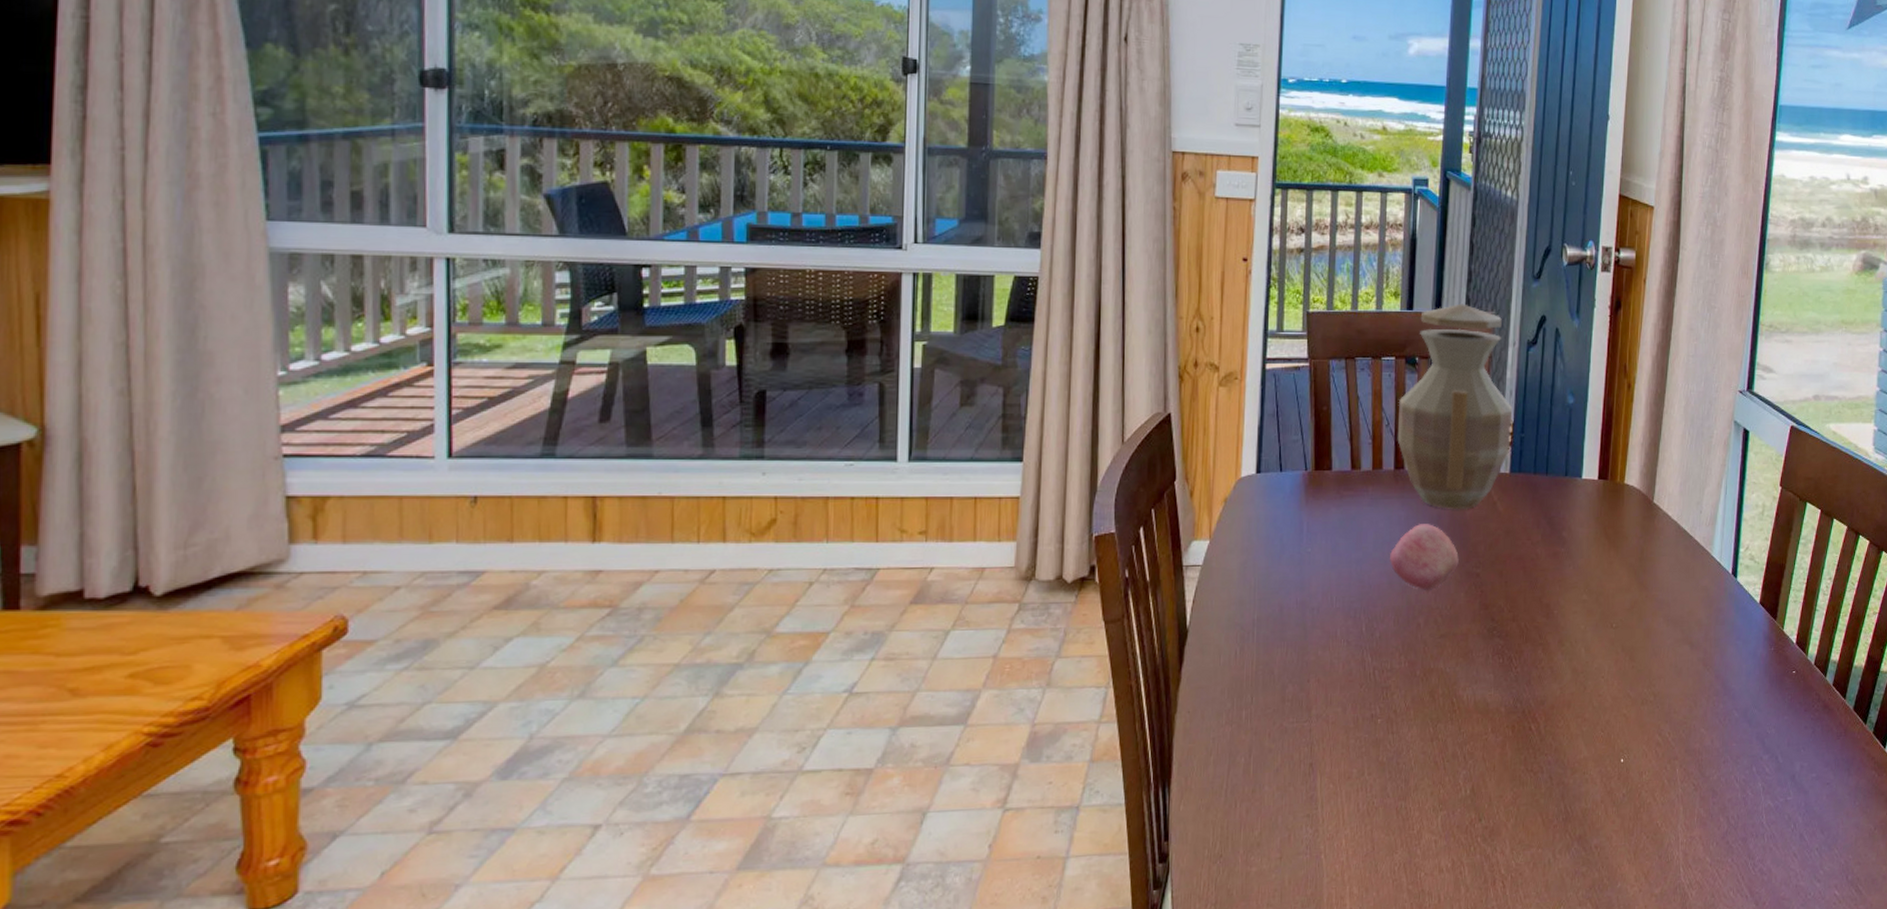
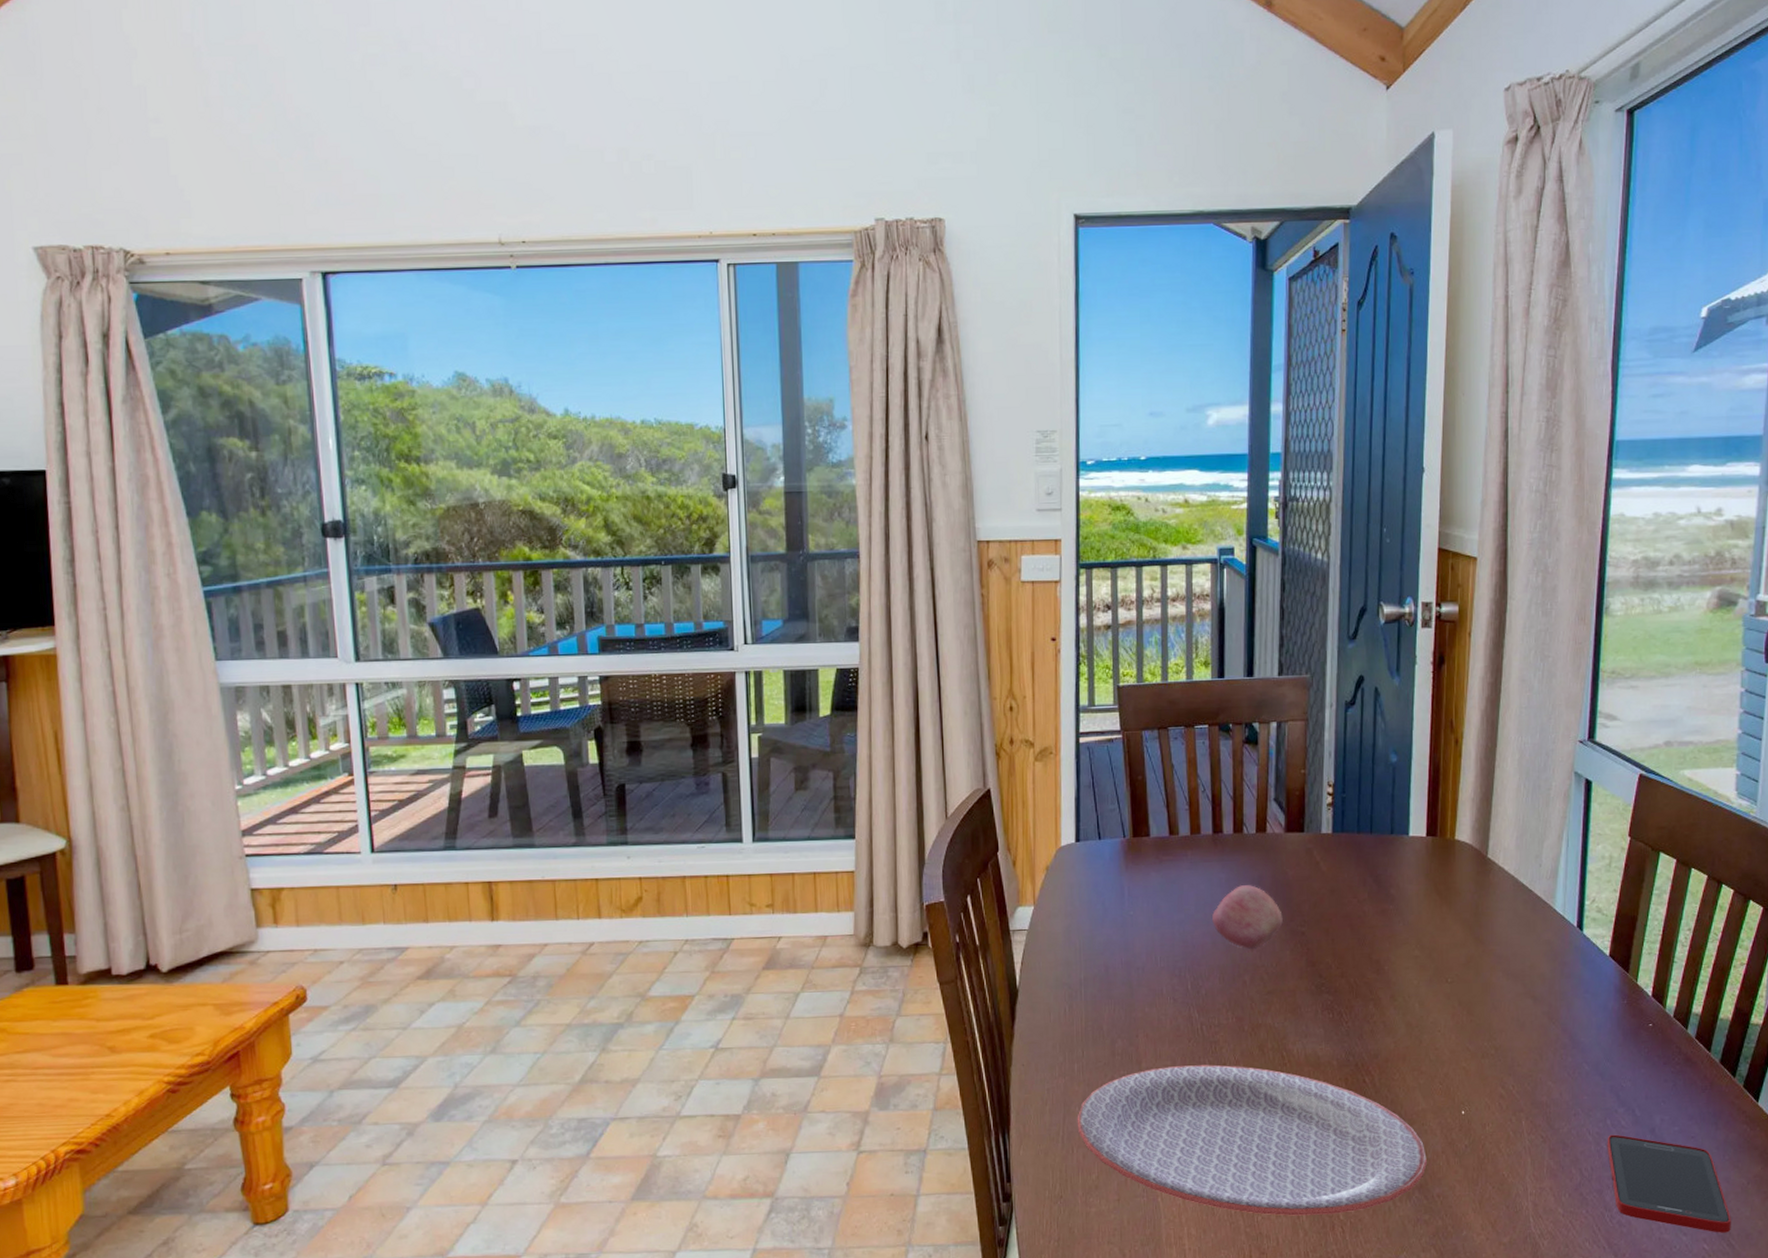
plate: none [1242,711,1586,871] -> present [1077,1064,1427,1216]
vase: present [1397,303,1513,509] -> none [1213,668,1333,870]
cell phone: none [1752,781,1859,879] -> present [1607,1134,1731,1233]

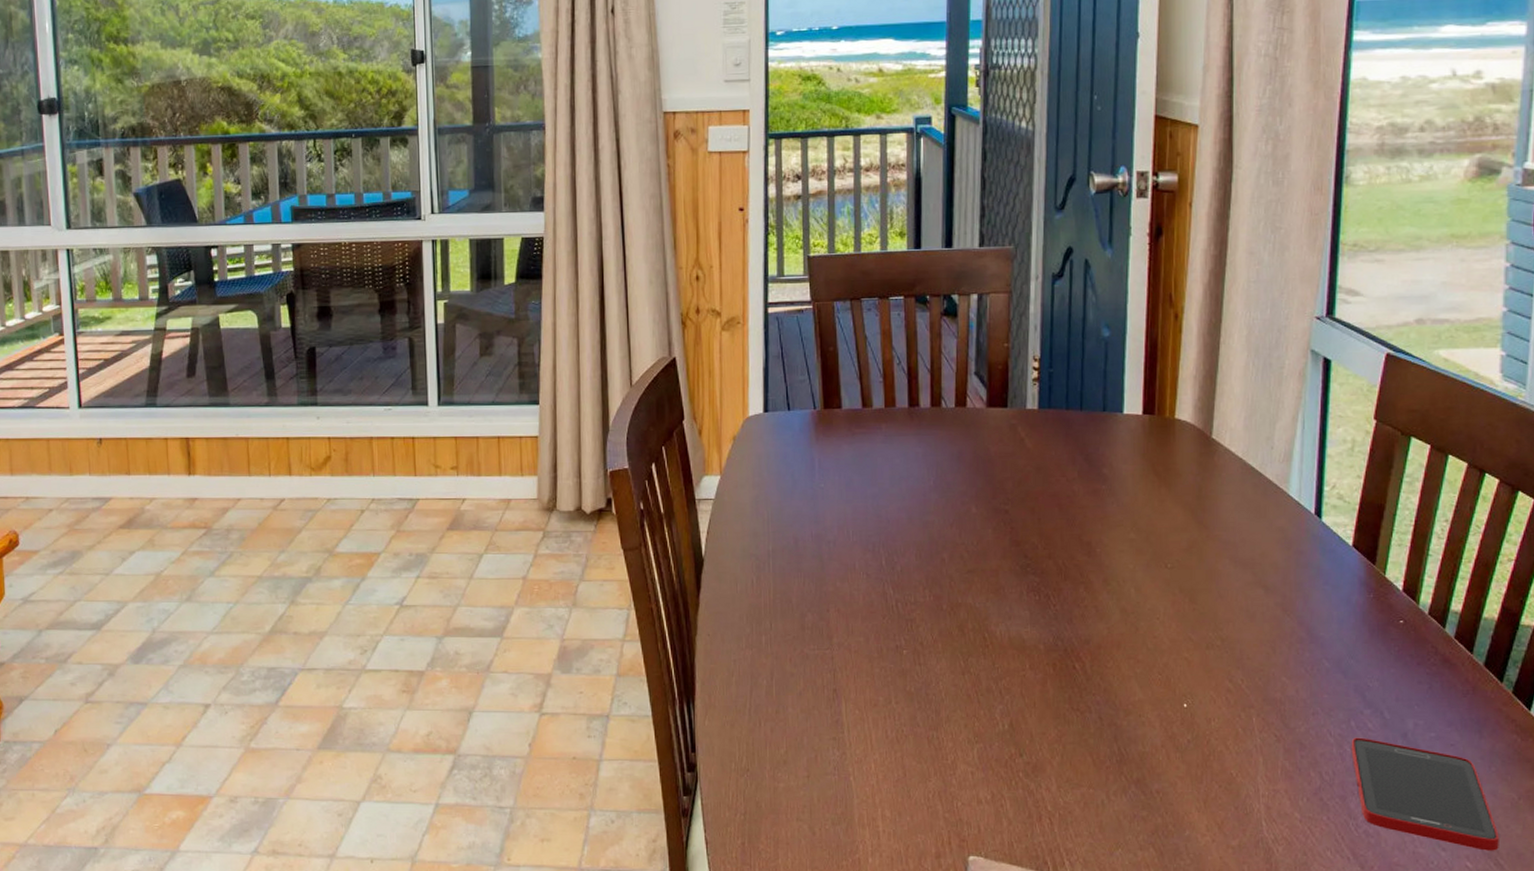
plate: present [1077,1064,1427,1216] -> none [764,643,1144,804]
fruit: present [1212,885,1283,949] -> none [908,460,984,526]

